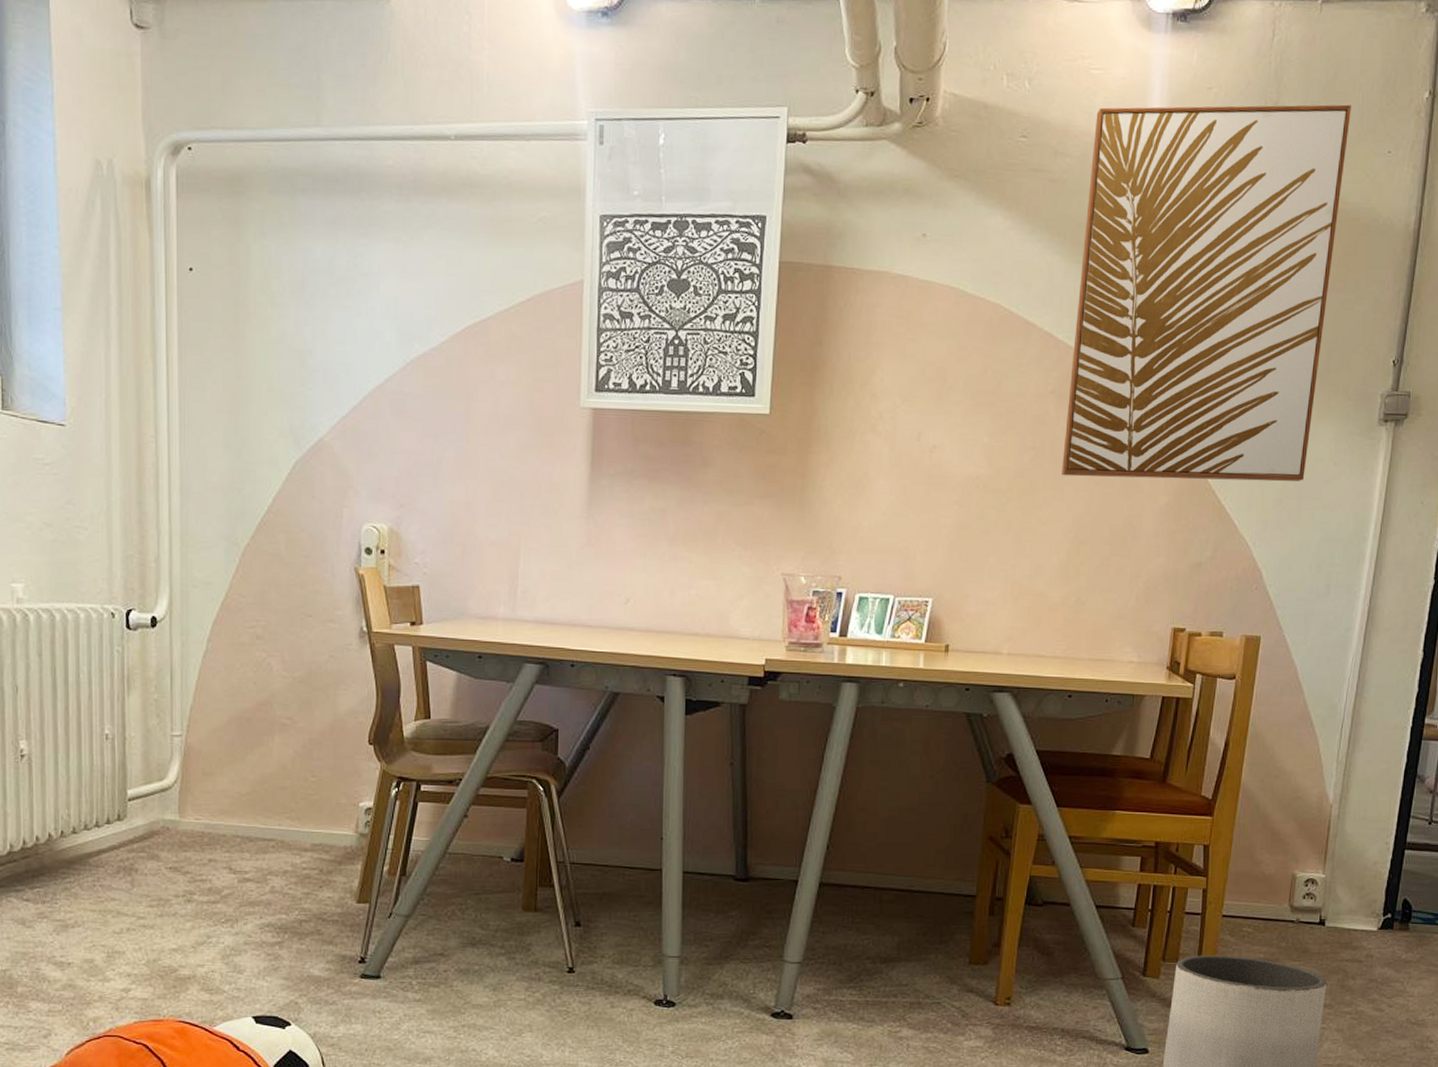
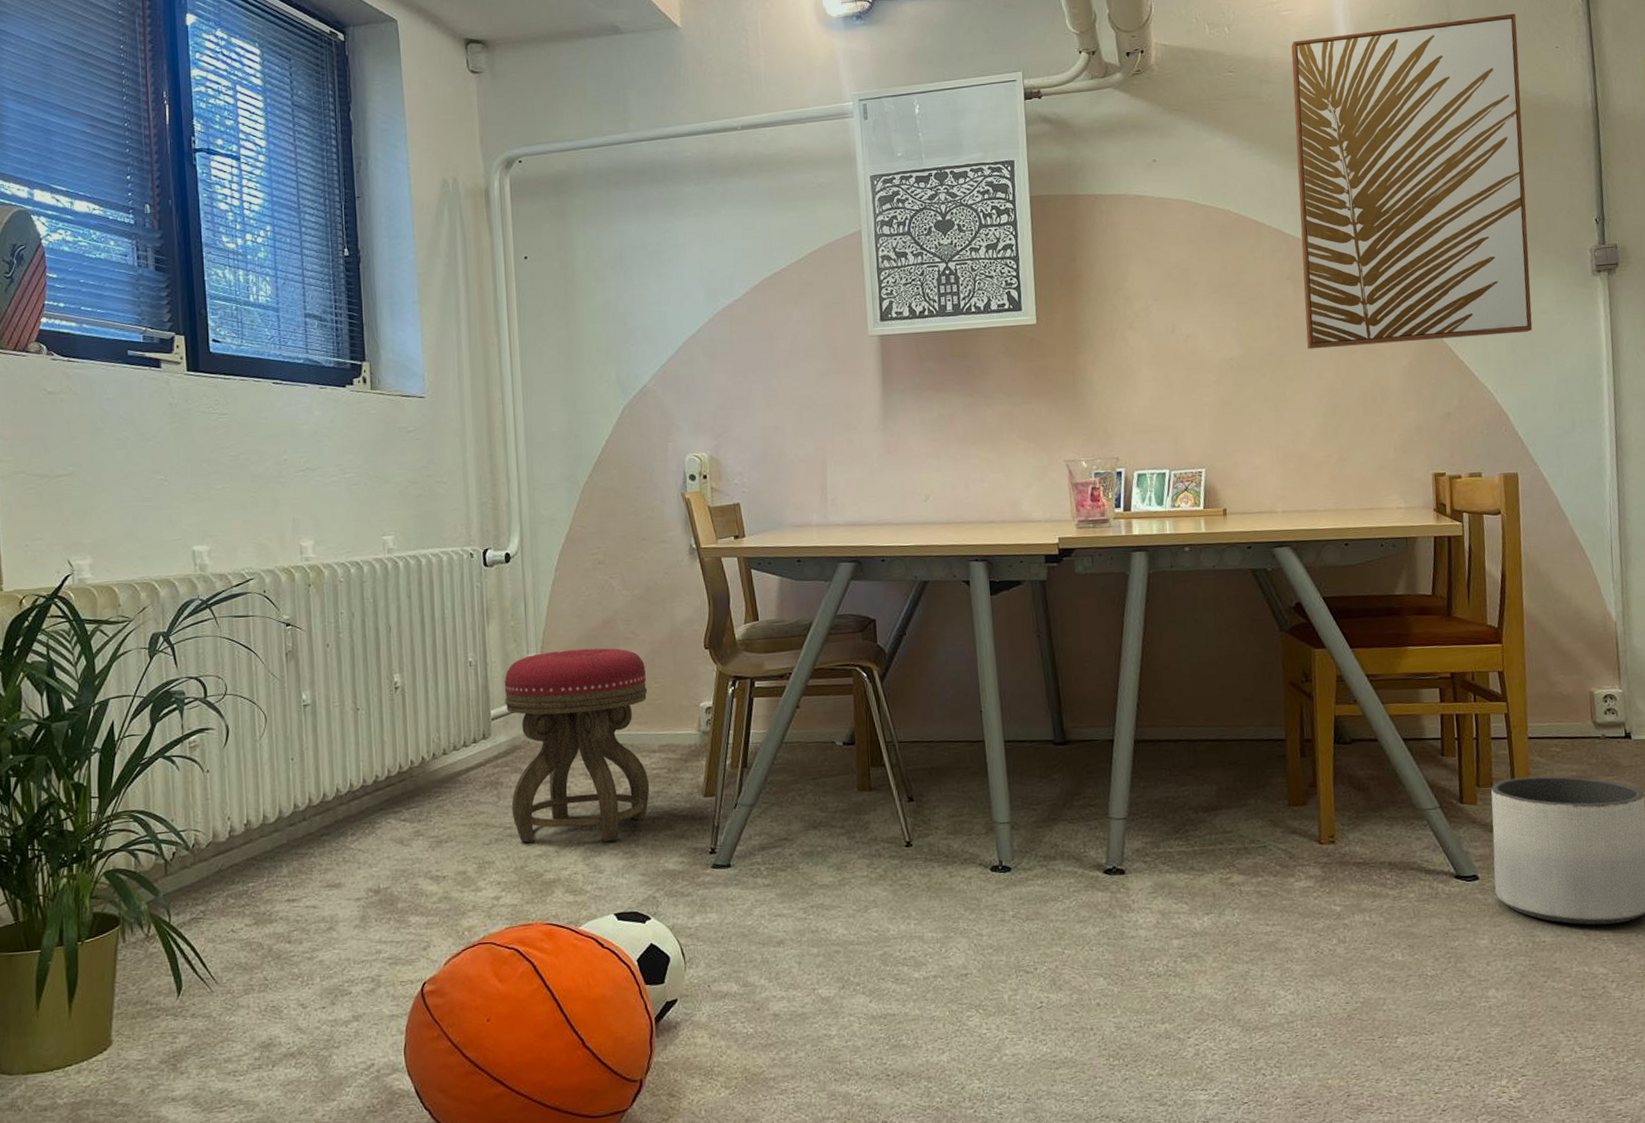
stool: none [143,731,303,941] -> present [504,648,650,843]

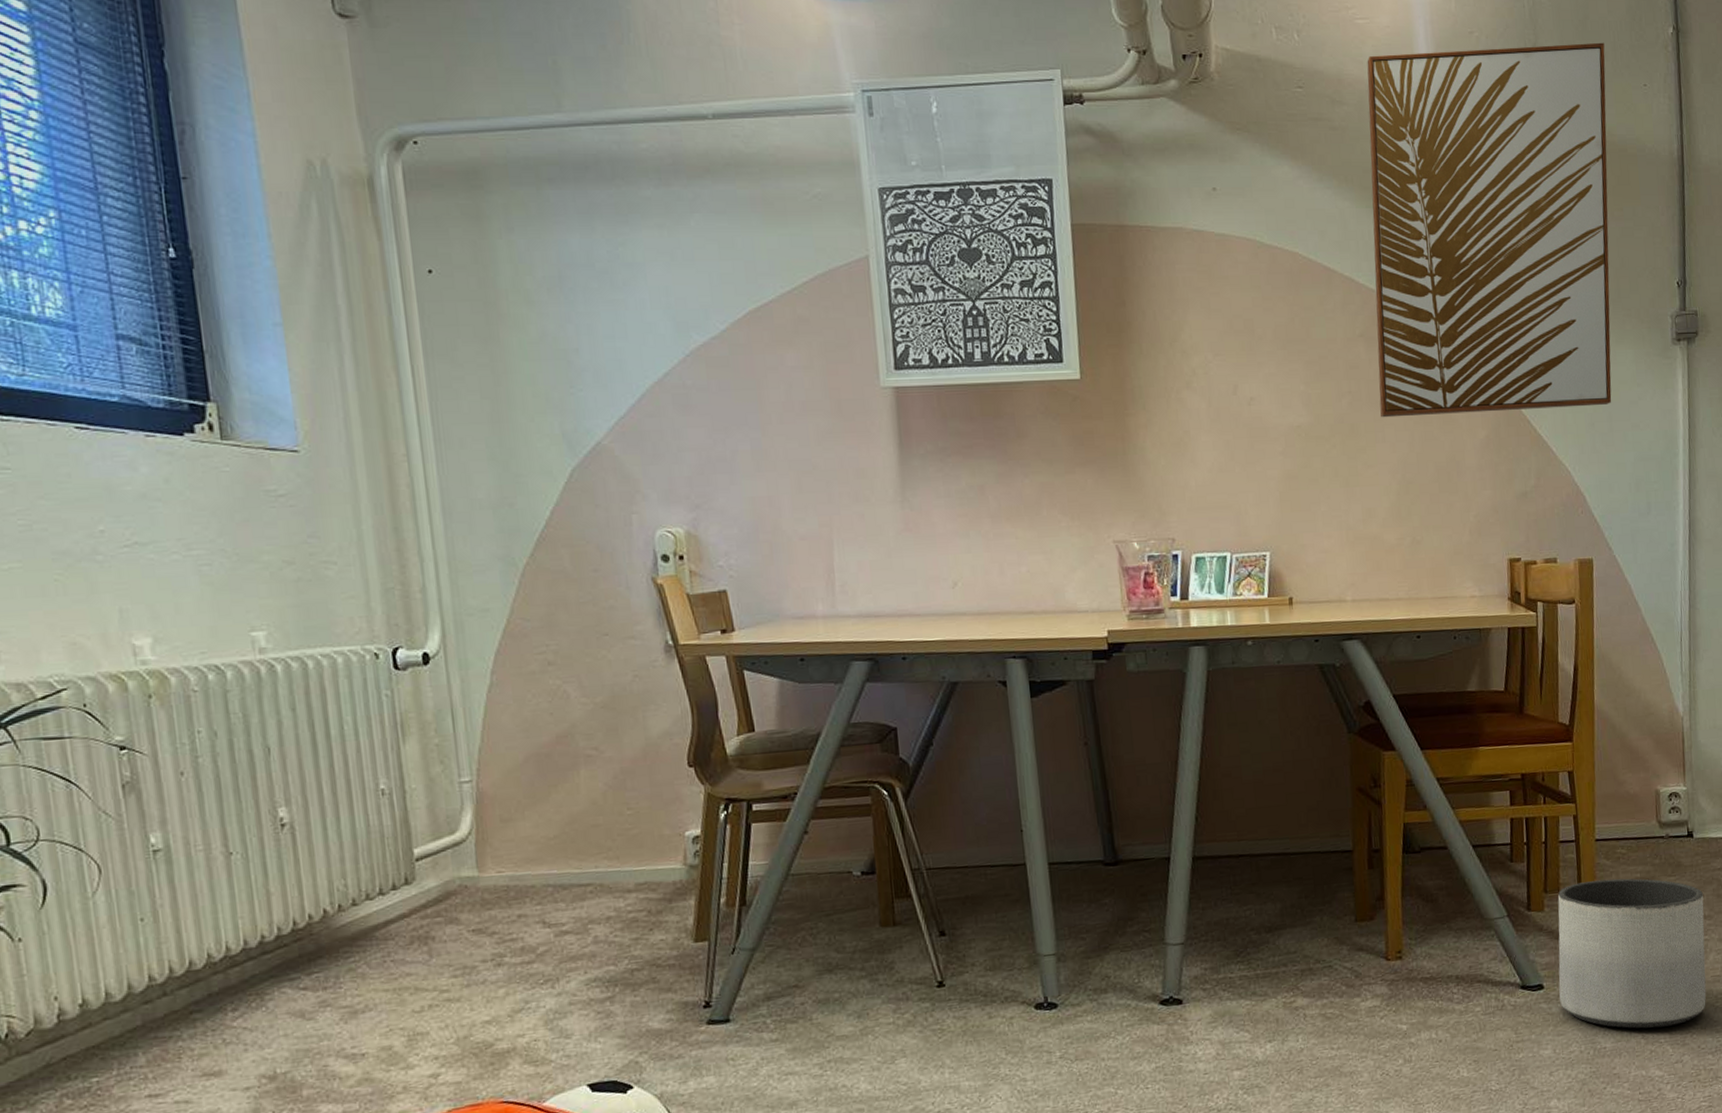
stool: present [504,648,650,843] -> none [429,768,626,1008]

